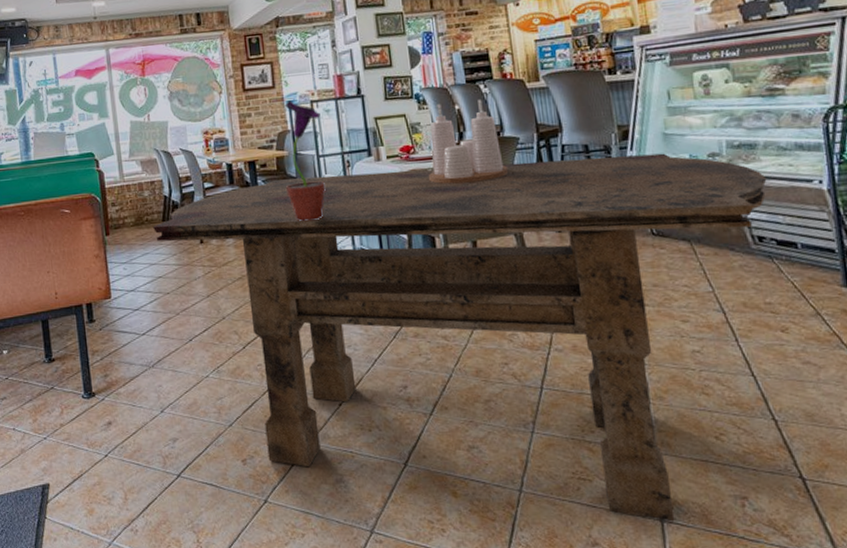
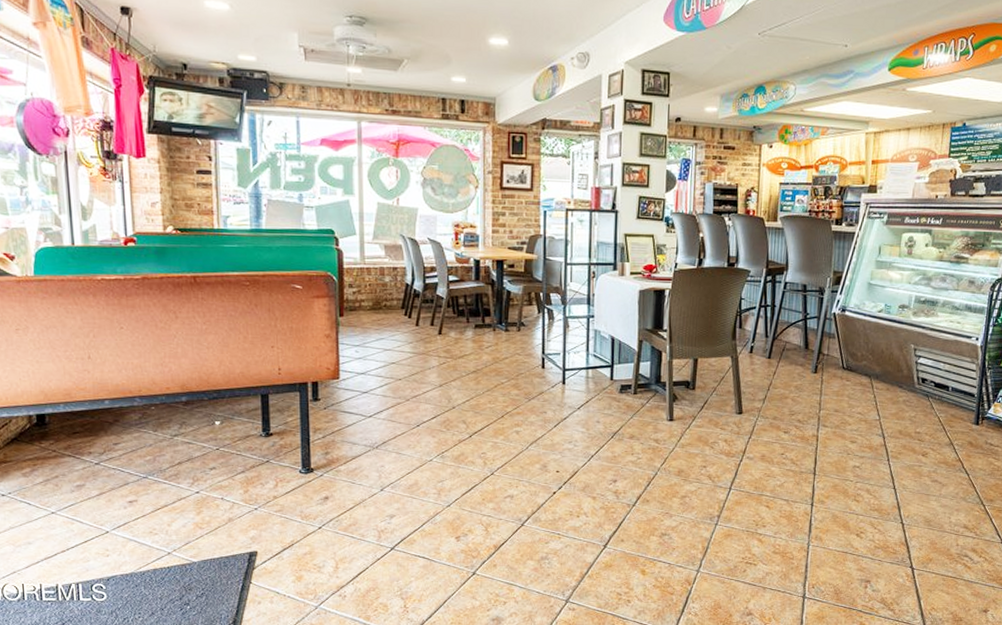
dining table: present [152,153,767,522] -> none [390,282,939,598]
potted flower: present [284,100,326,222] -> none [531,205,574,325]
condiment set: present [429,98,508,184] -> none [666,230,735,306]

